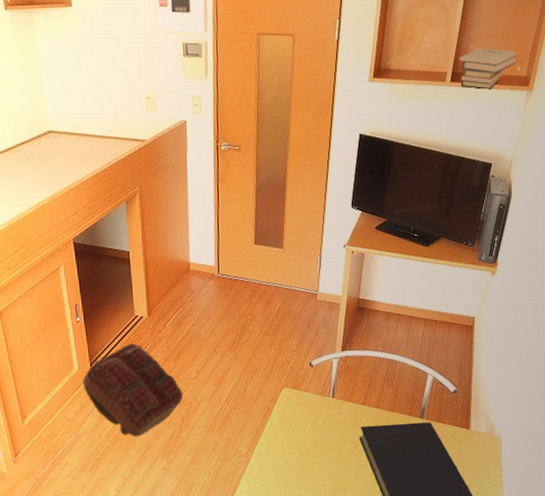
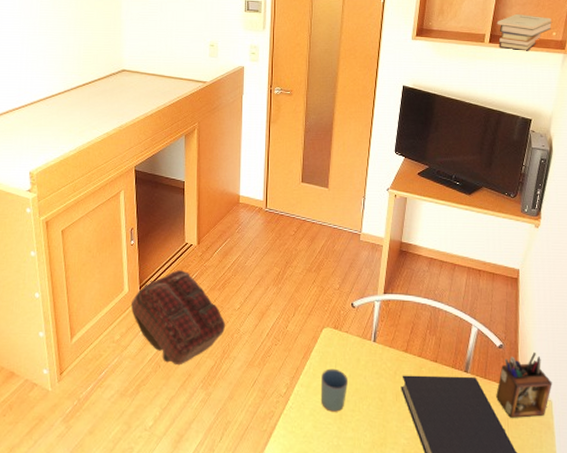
mug: none [281,426,308,466] -> present [320,368,348,412]
desk organizer: none [449,394,502,456] -> present [496,351,552,418]

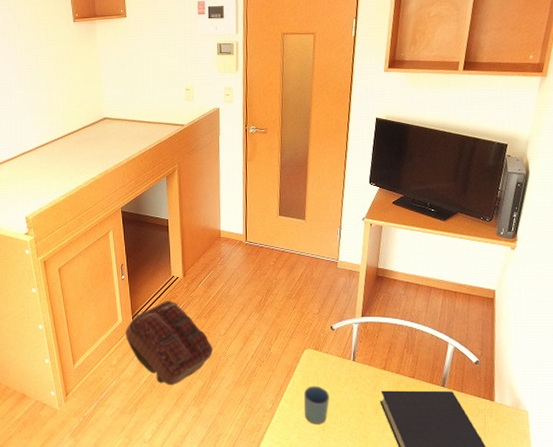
books: present [496,13,553,51] -> none [470,38,530,76]
desk organizer: present [496,351,552,418] -> none [473,366,529,428]

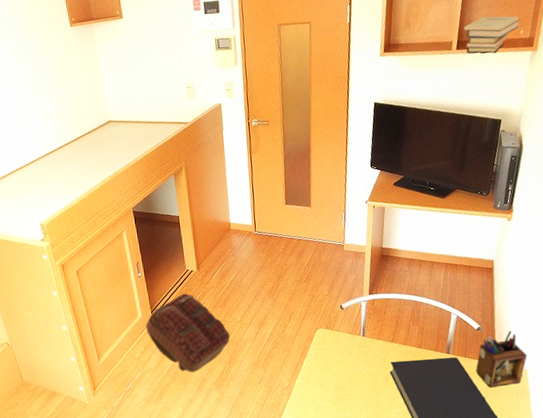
mug: present [304,386,329,424] -> none [318,362,343,398]
books: none [470,38,530,76] -> present [463,16,520,54]
desk organizer: none [473,366,529,428] -> present [476,330,527,388]

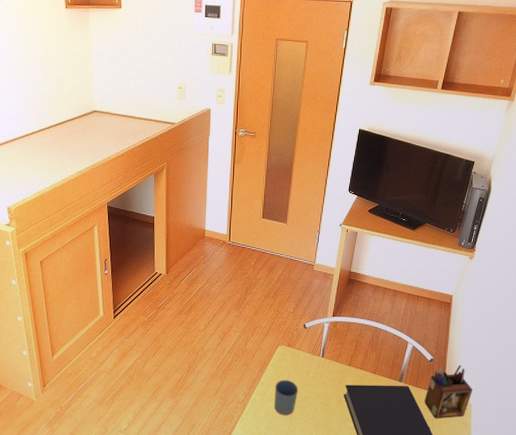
backpack: present [145,293,231,373] -> none [105,296,192,378]
mug: none [318,362,343,398] -> present [274,380,298,415]
books: present [463,16,520,54] -> none [450,61,502,98]

